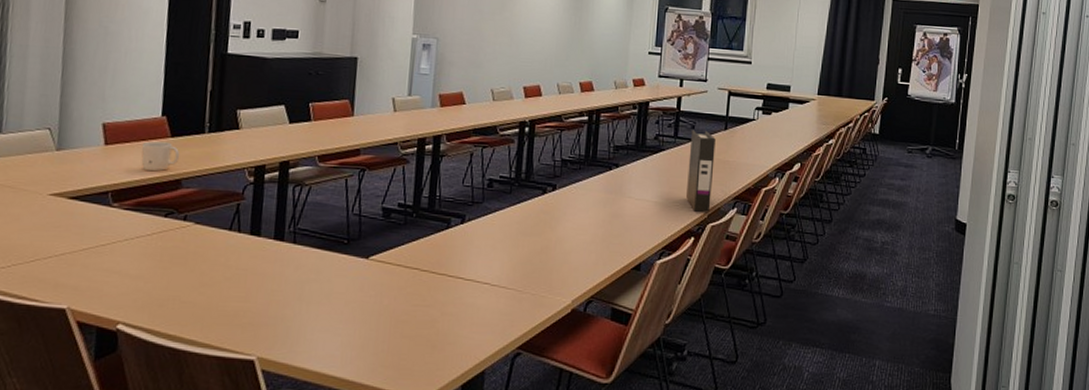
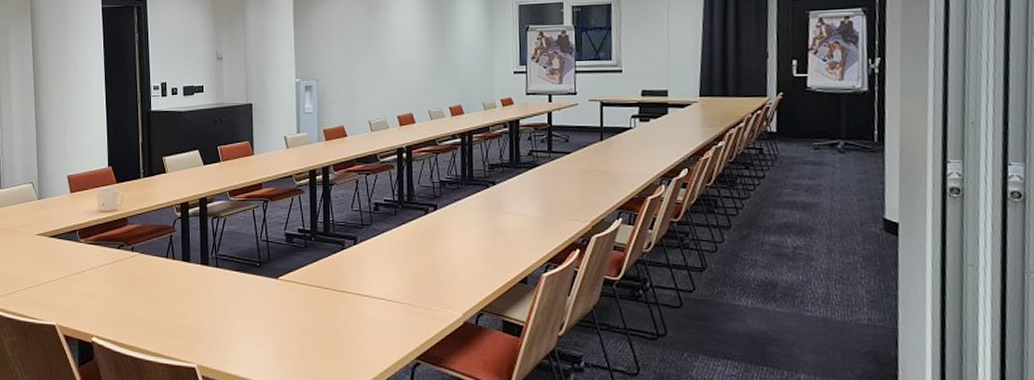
binder: present [686,129,716,212] -> none [565,142,594,224]

